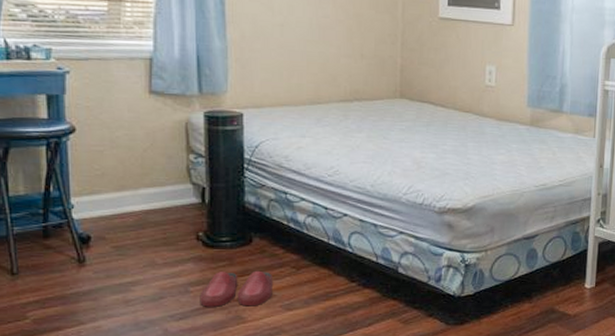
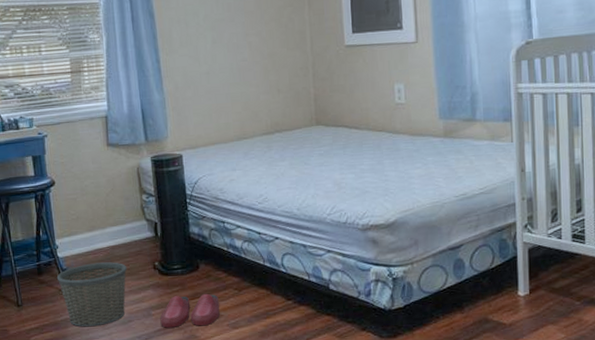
basket: none [68,228,163,303] -> present [56,262,127,327]

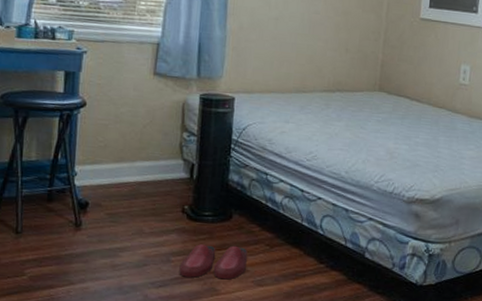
basket: present [56,262,127,327] -> none [68,197,153,266]

